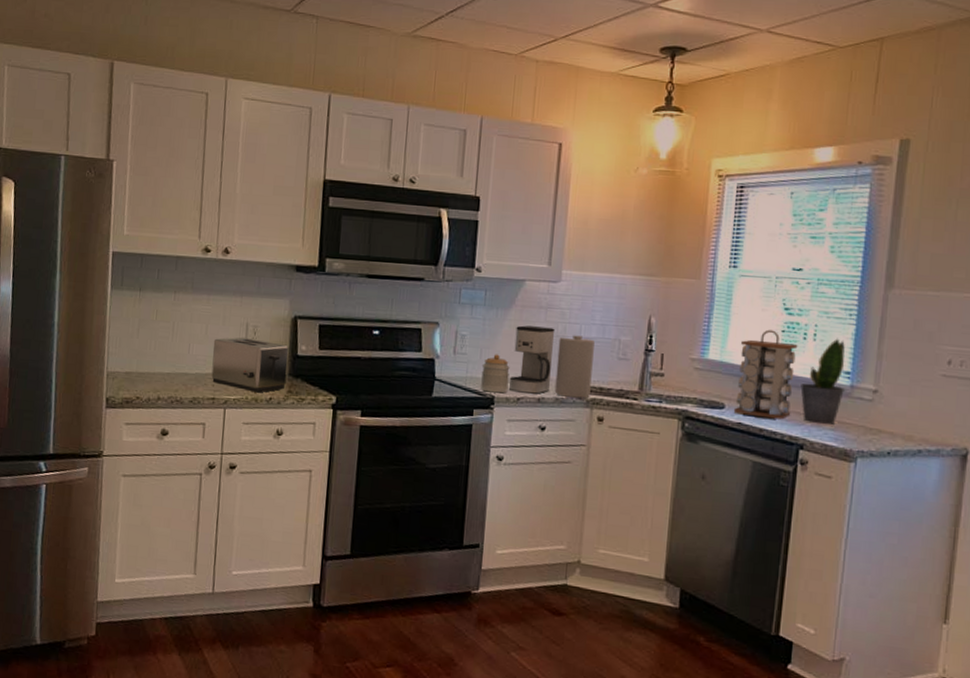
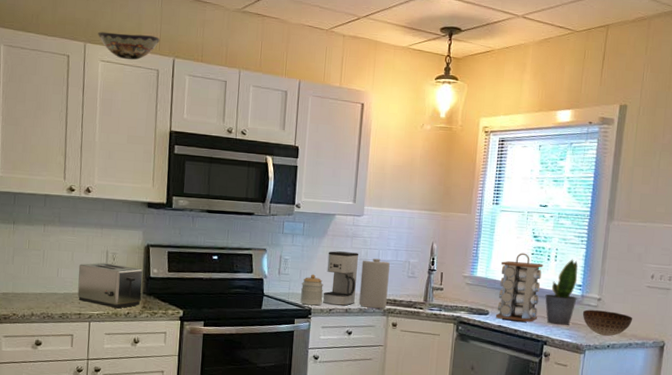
decorative bowl: none [241,64,315,97] -> present [98,31,161,60]
bowl: none [852,404,923,441] -> present [582,309,633,337]

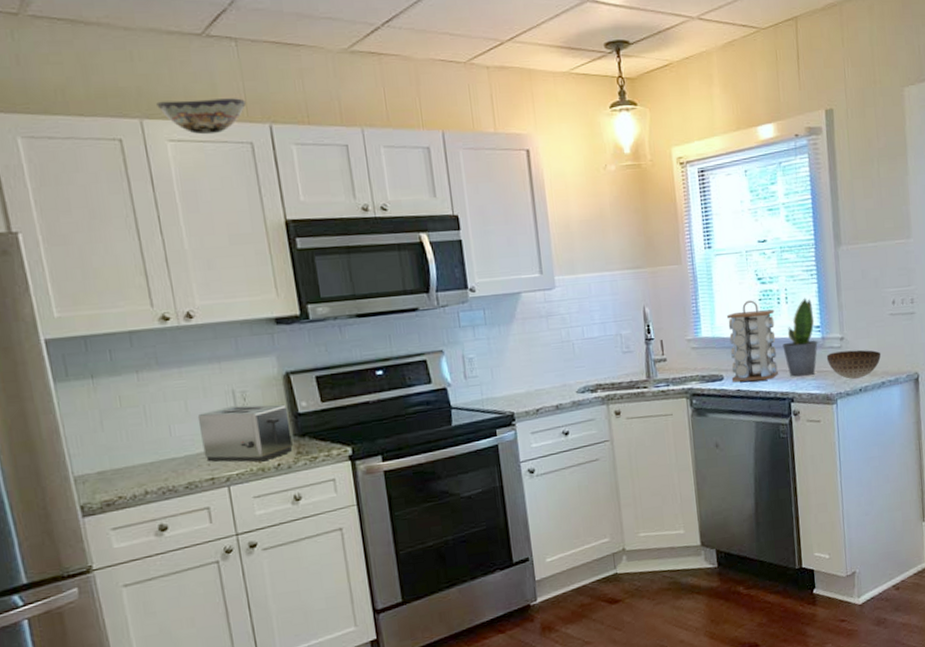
jar: present [300,274,324,306] -> none [495,370,526,410]
coffee maker: present [322,251,359,307] -> none [521,335,565,405]
paper towel holder: present [359,258,390,309] -> none [564,337,604,399]

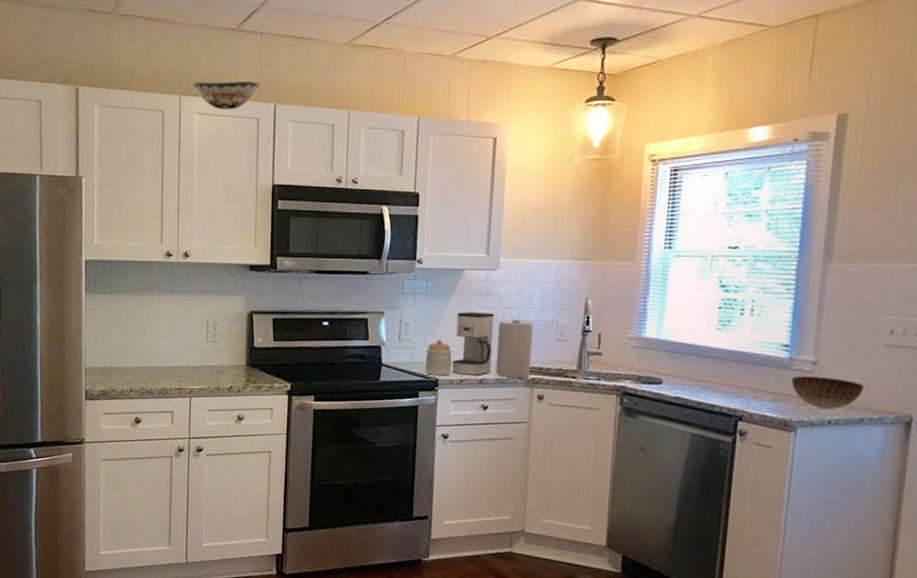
toaster: present [197,404,293,463] -> none [177,332,246,382]
jar: none [495,370,526,410] -> present [424,339,452,376]
coffee maker: none [521,335,565,405] -> present [451,312,495,377]
paper towel holder: none [564,337,604,399] -> present [495,319,533,378]
spice rack: present [726,300,779,383] -> none [671,307,735,393]
potted plant: present [782,297,818,377] -> none [738,312,783,397]

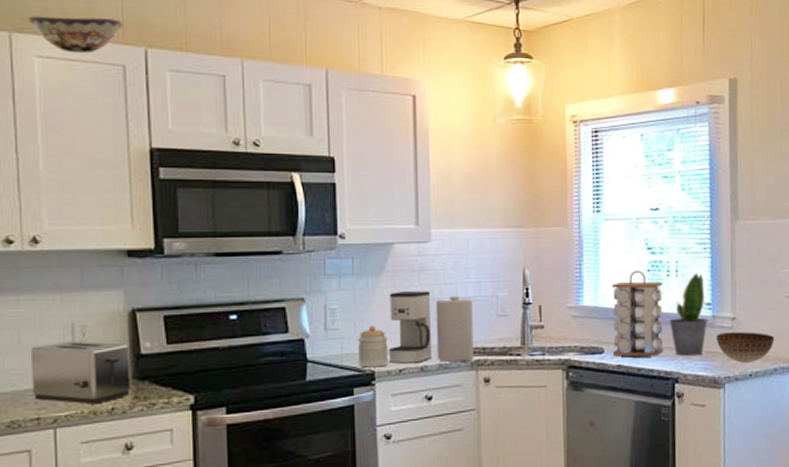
toaster: none [177,332,246,382] -> present [30,340,130,405]
spice rack: none [671,307,735,393] -> present [611,270,664,358]
potted plant: none [738,312,783,397] -> present [669,272,708,357]

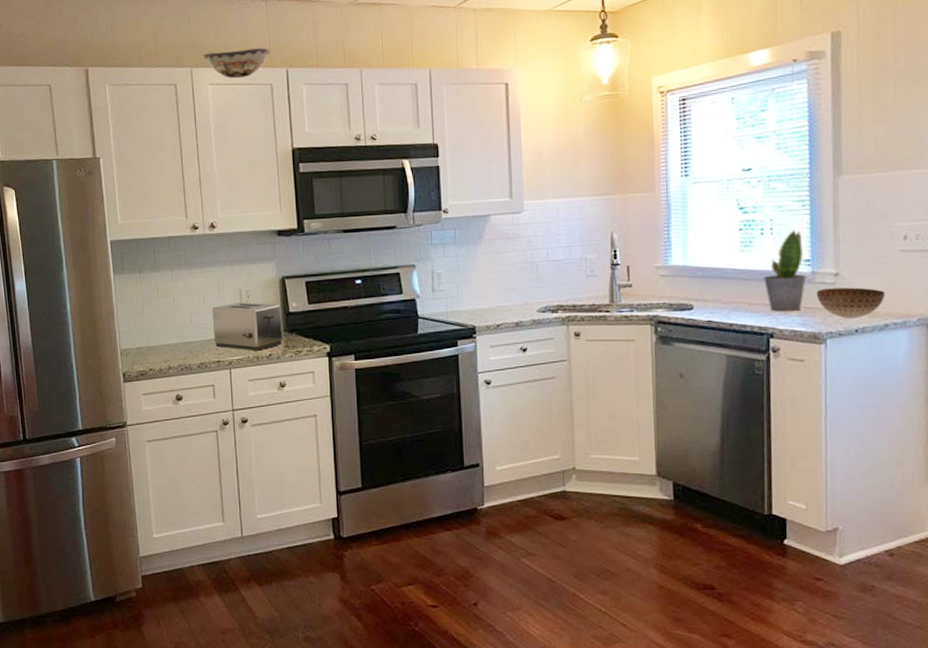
jar: present [357,325,388,368] -> none [460,287,487,323]
coffee maker: present [388,291,431,365] -> none [487,256,526,320]
paper towel holder: present [435,296,474,362] -> none [529,259,565,318]
spice rack: present [611,270,664,358] -> none [700,230,758,314]

